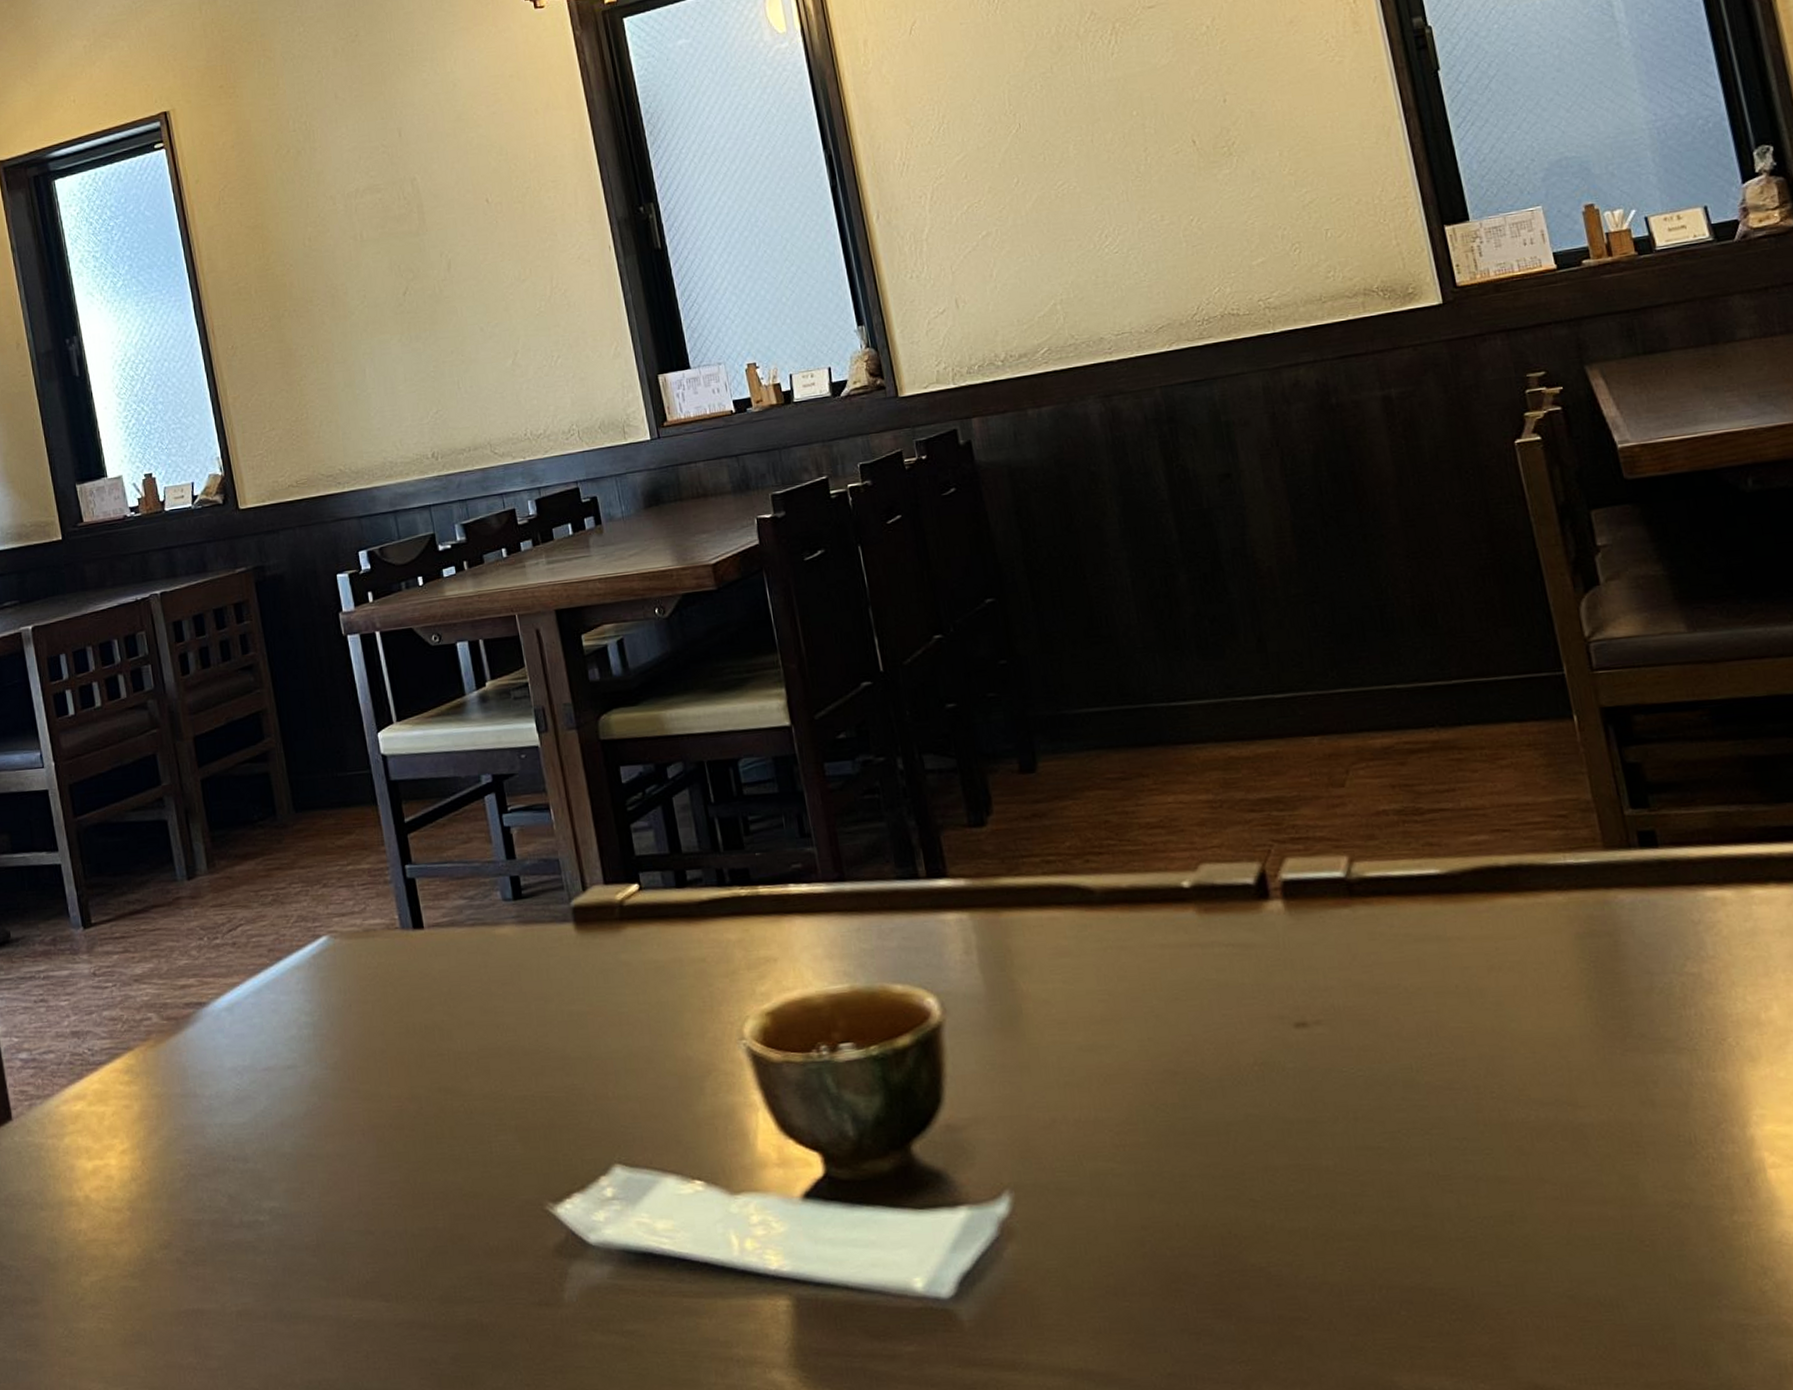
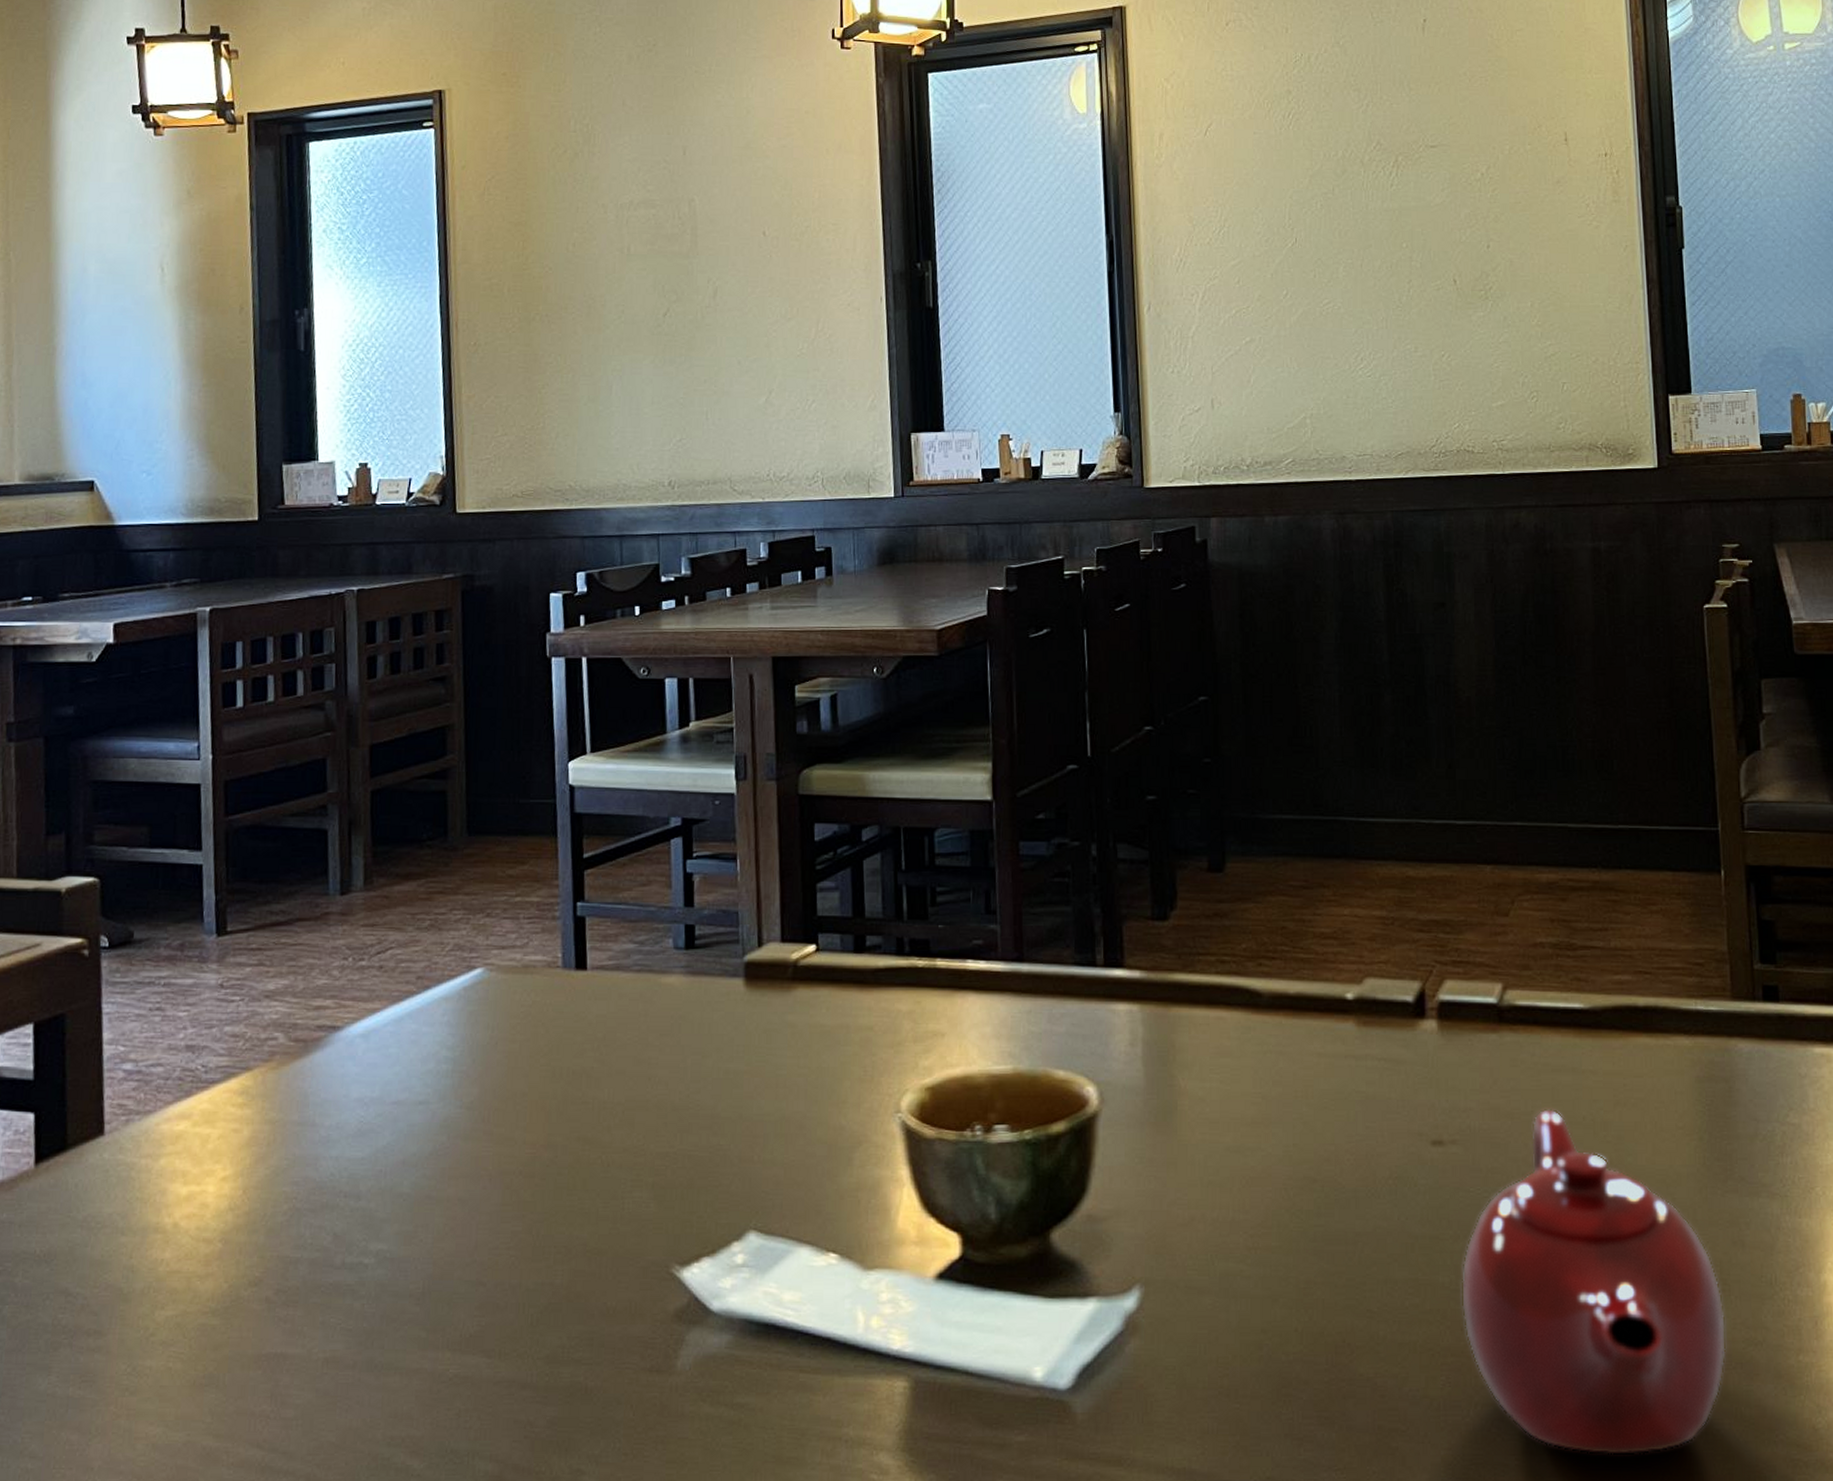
teapot: none [1345,979,1651,1332] -> present [1461,1108,1727,1456]

